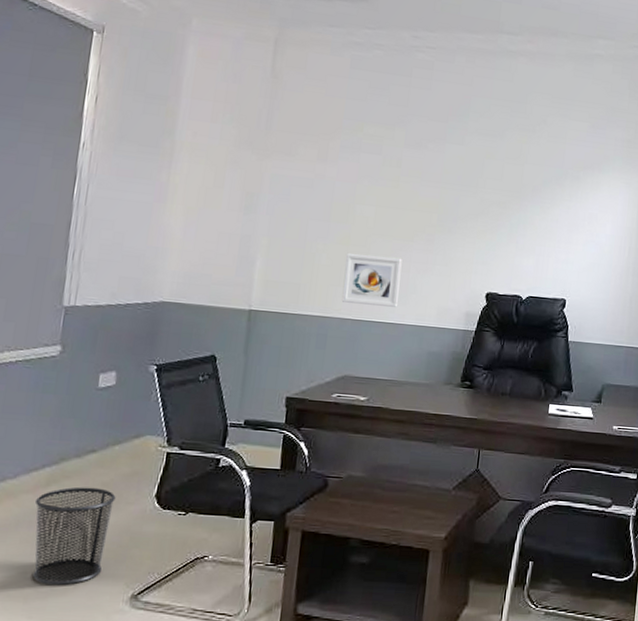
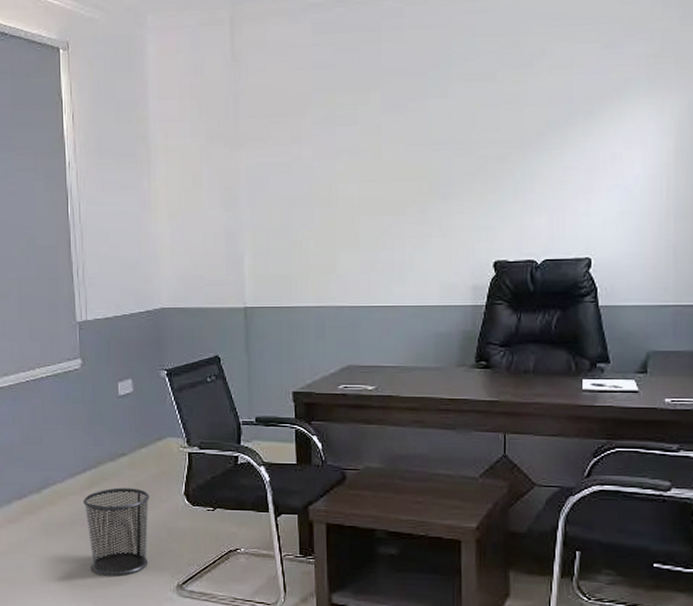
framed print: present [341,253,403,307] -> none [335,235,396,289]

